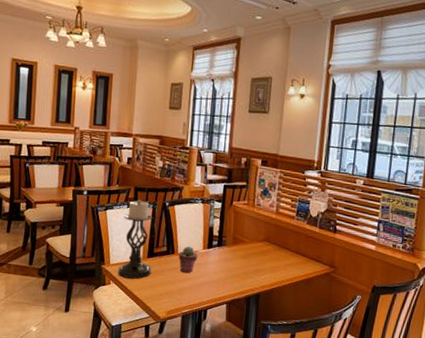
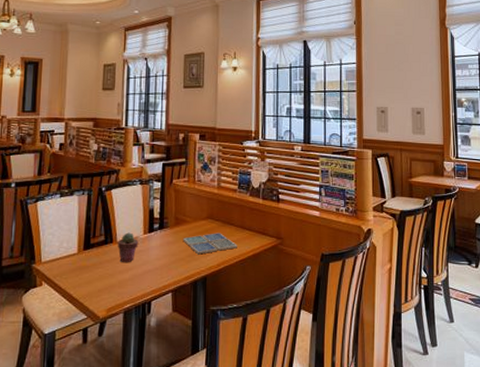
candle holder: present [117,199,153,279] -> none [50,186,88,276]
drink coaster: none [239,255,291,274] -> present [182,233,237,255]

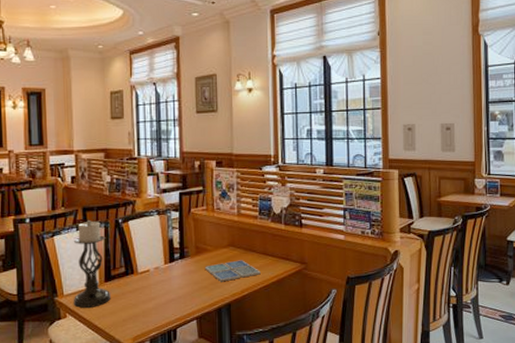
candle holder: none [50,186,88,276] -> present [73,219,111,308]
potted succulent: present [117,232,139,263] -> none [139,263,160,293]

